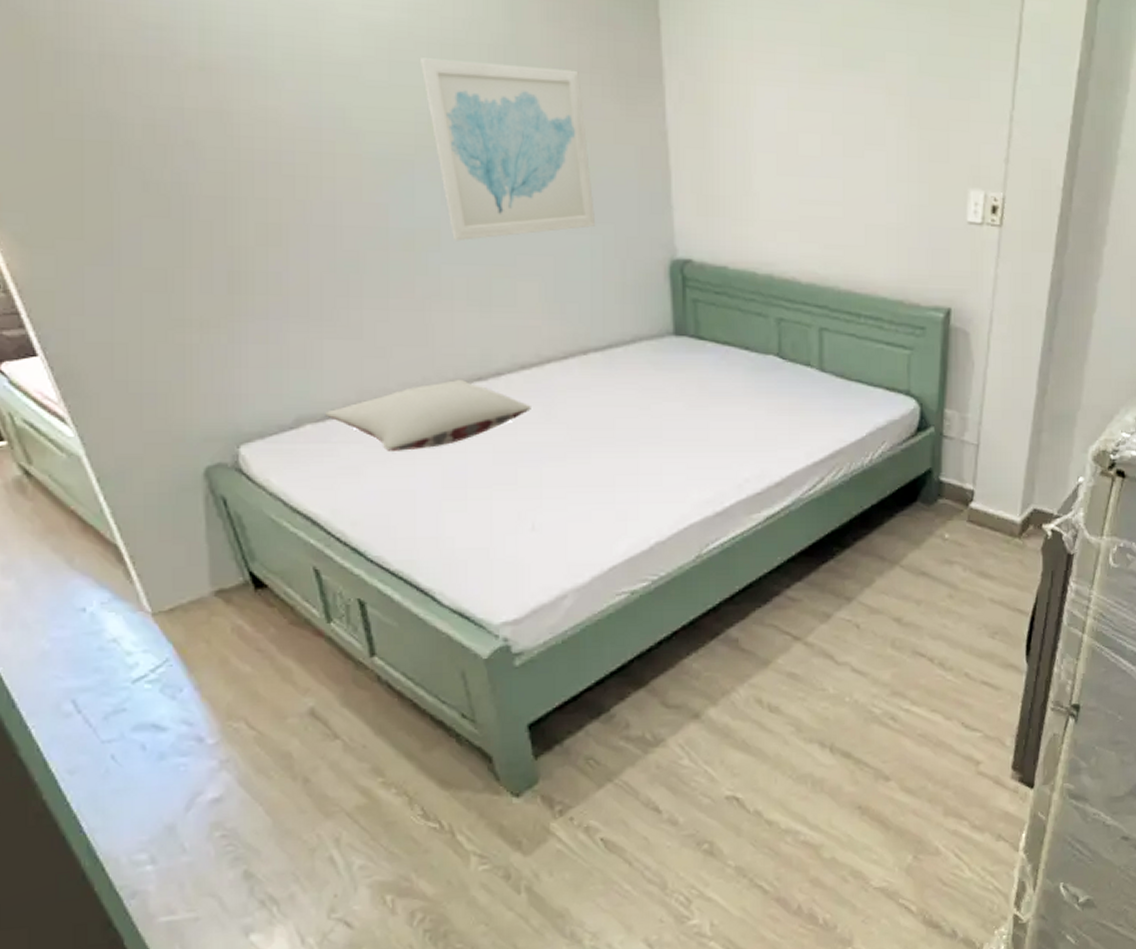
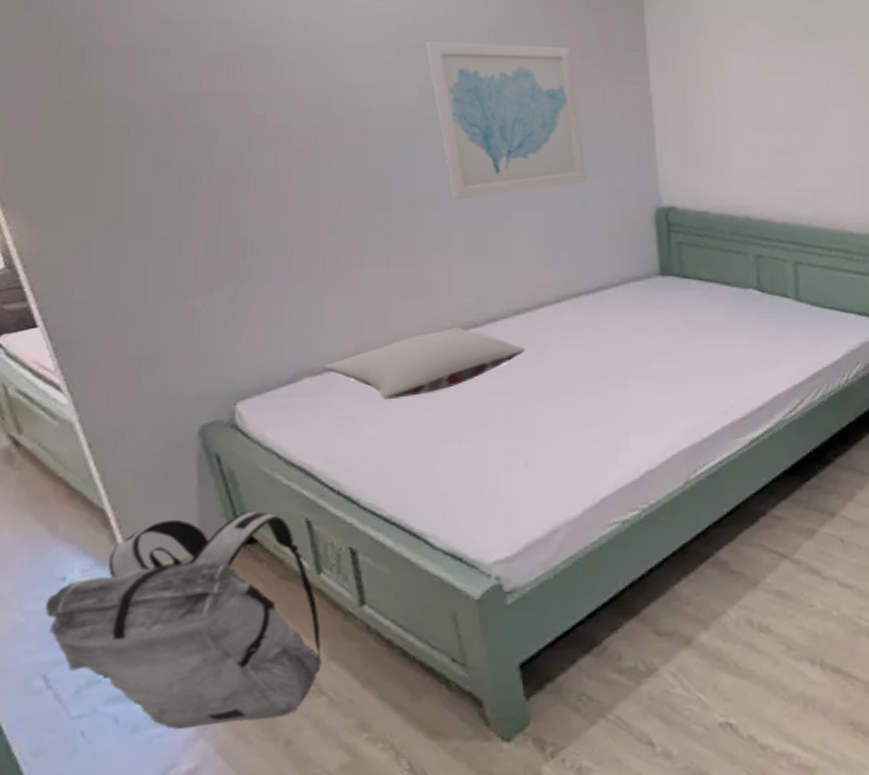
backpack: none [68,556,335,760] -> present [44,511,322,729]

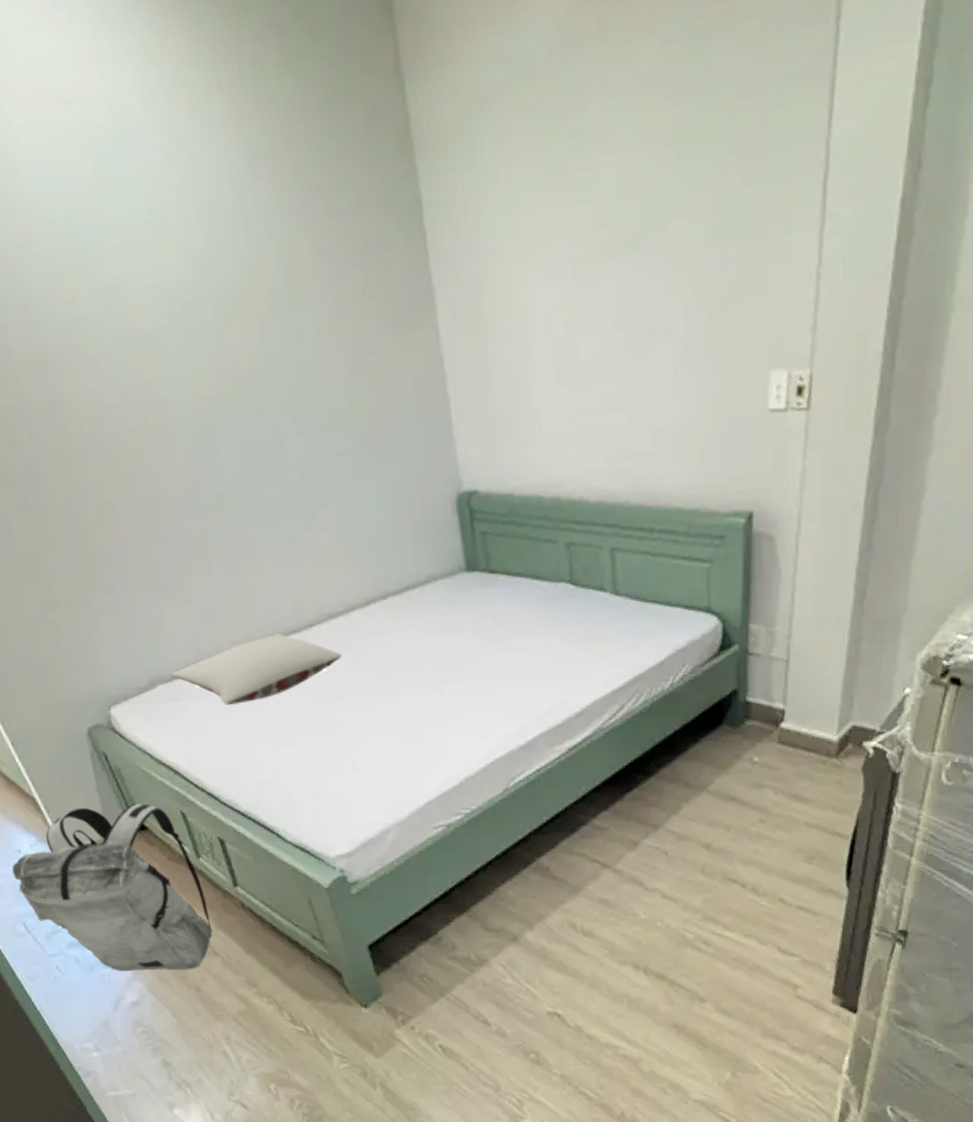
wall art: present [426,41,587,201] -> none [208,304,383,500]

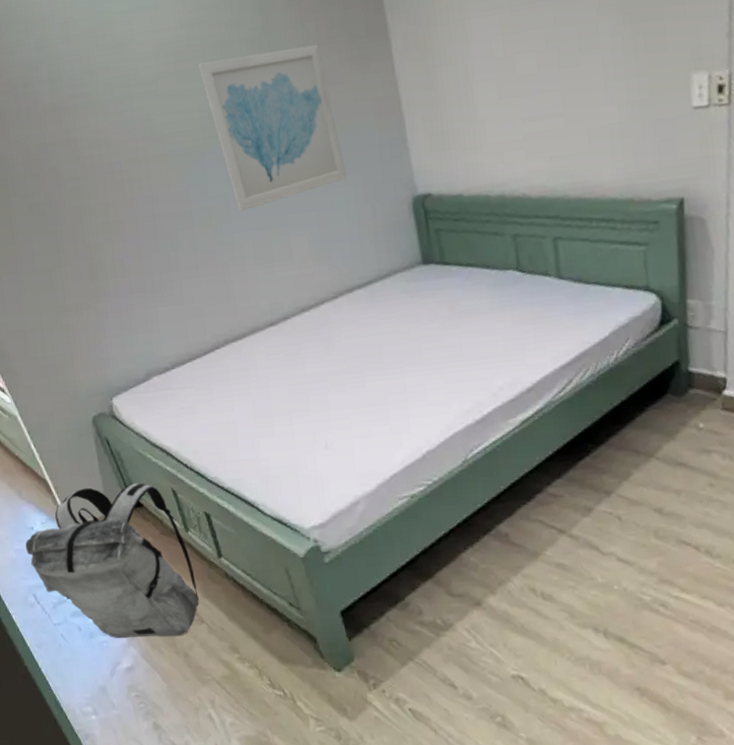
pillow: present [172,632,342,705] -> none [165,326,314,392]
wall art: none [208,304,383,500] -> present [198,44,347,212]

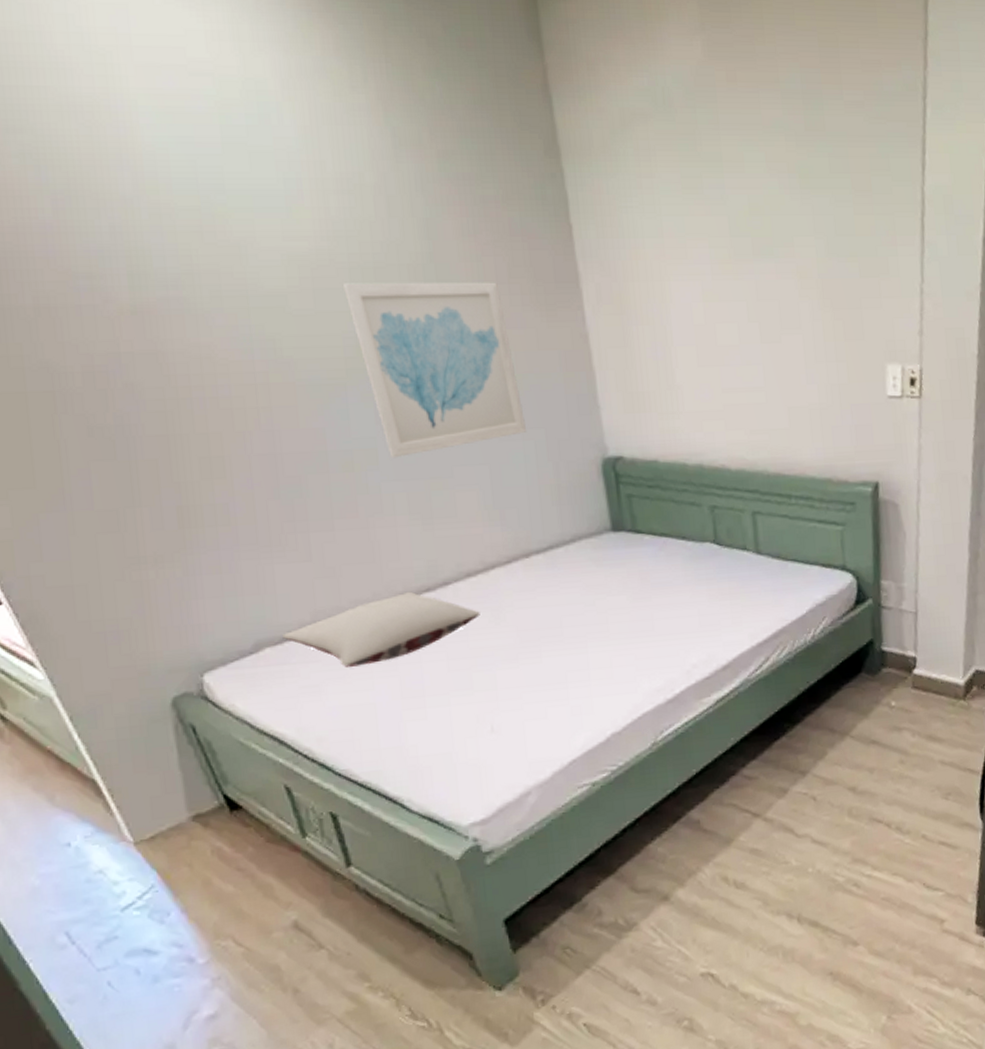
backpack: present [25,482,199,639] -> none [56,778,318,980]
pillow: none [165,326,314,392] -> present [282,591,480,667]

